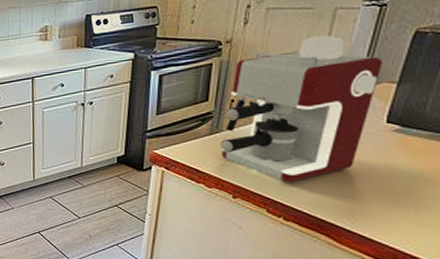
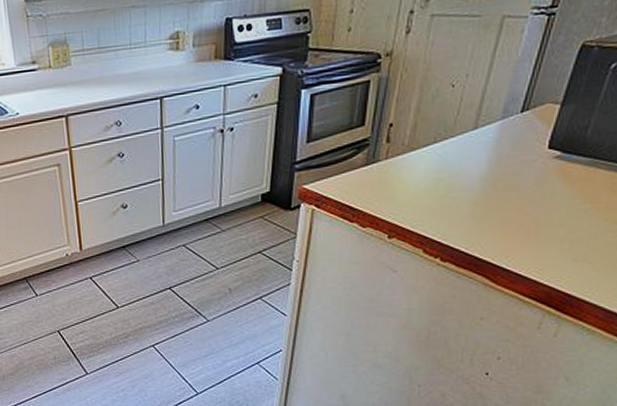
coffee maker: present [220,35,382,182] -> none [376,47,547,218]

